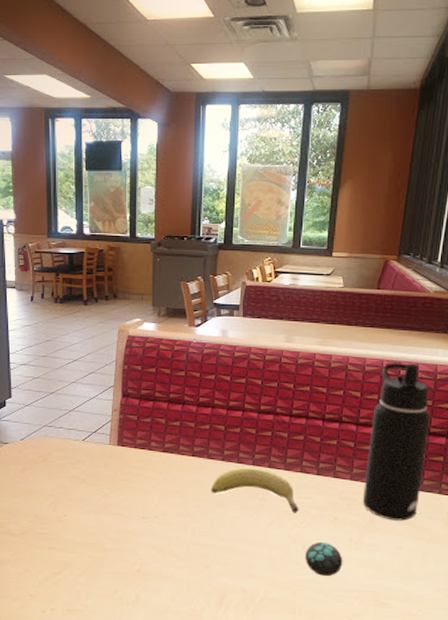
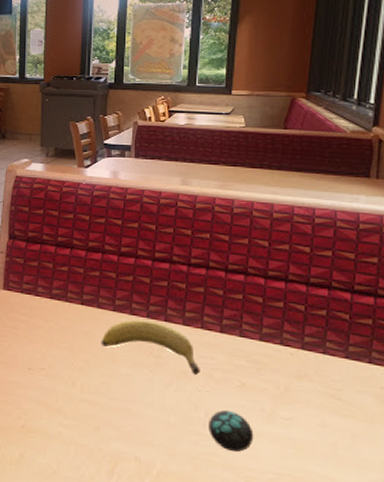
water bottle: present [362,363,431,521] -> none [275,209,354,393]

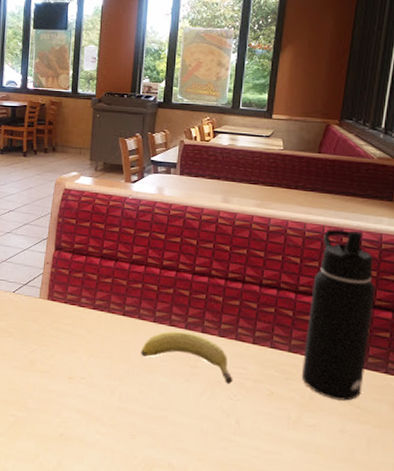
decorative egg: present [209,409,254,452] -> none [238,417,280,457]
water bottle: none [275,209,354,393] -> present [301,229,375,401]

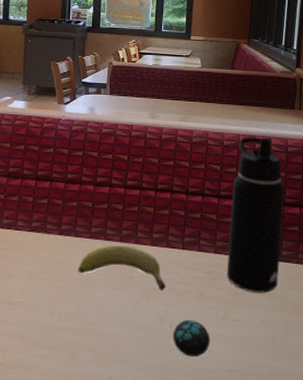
decorative egg: none [238,417,280,457] -> present [173,319,210,356]

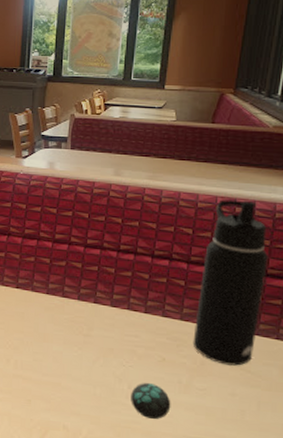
fruit: present [77,244,166,290] -> none [34,302,125,351]

